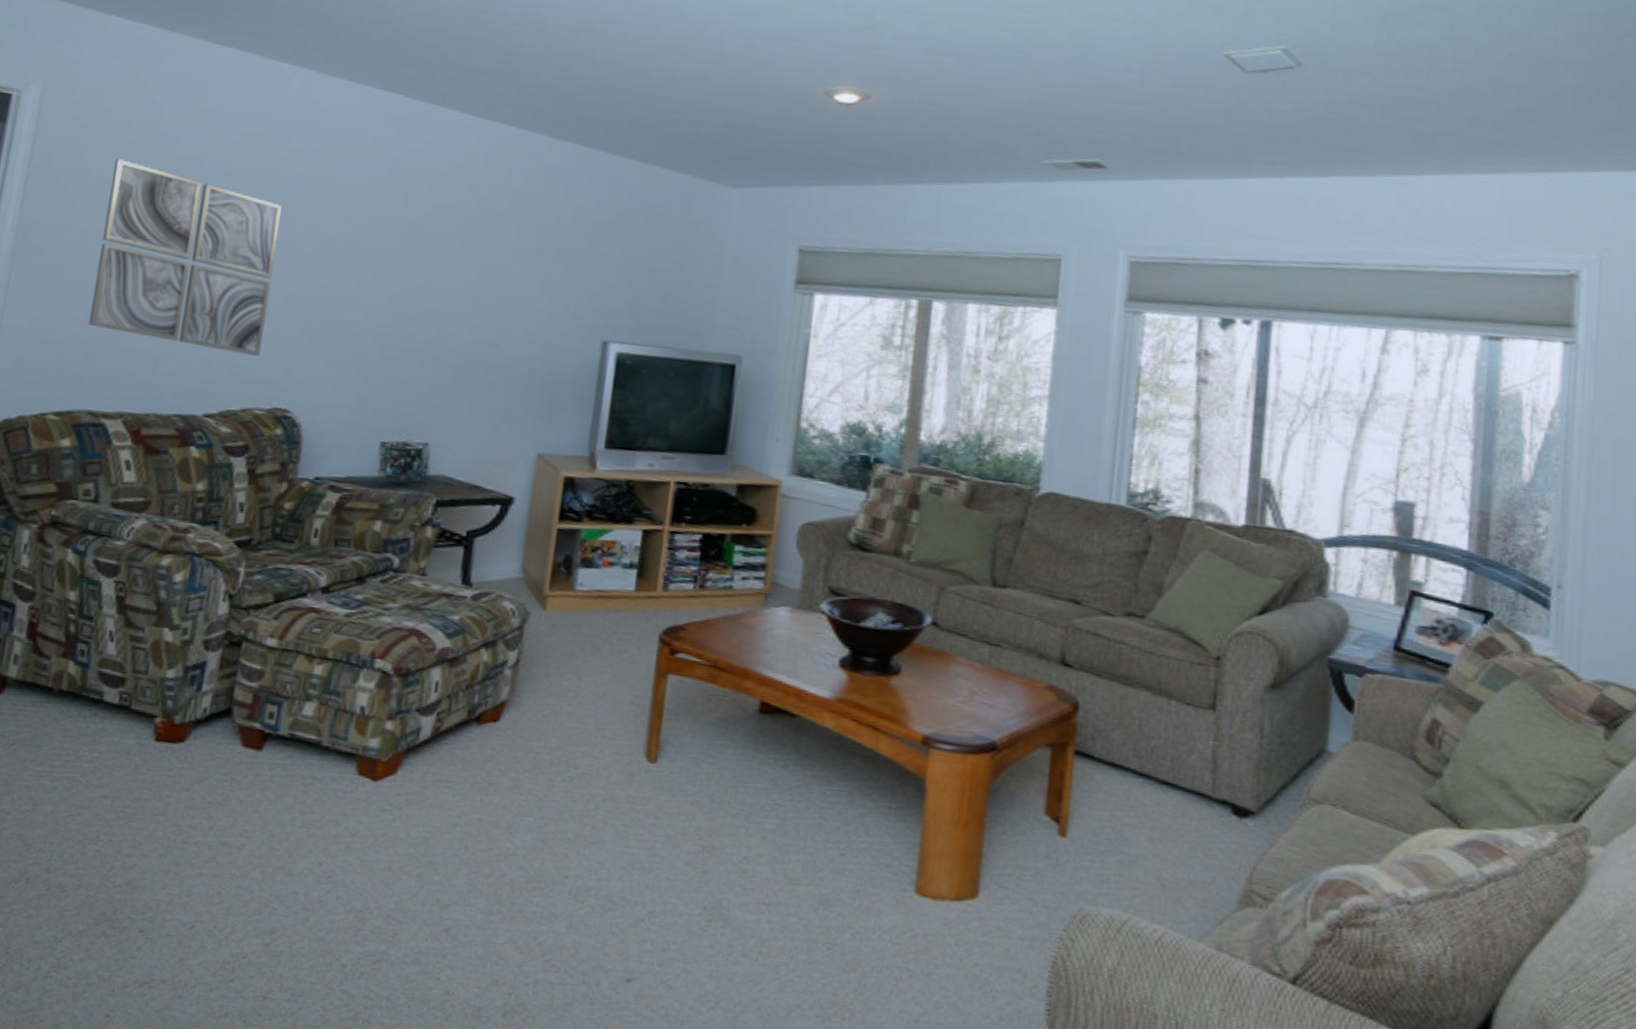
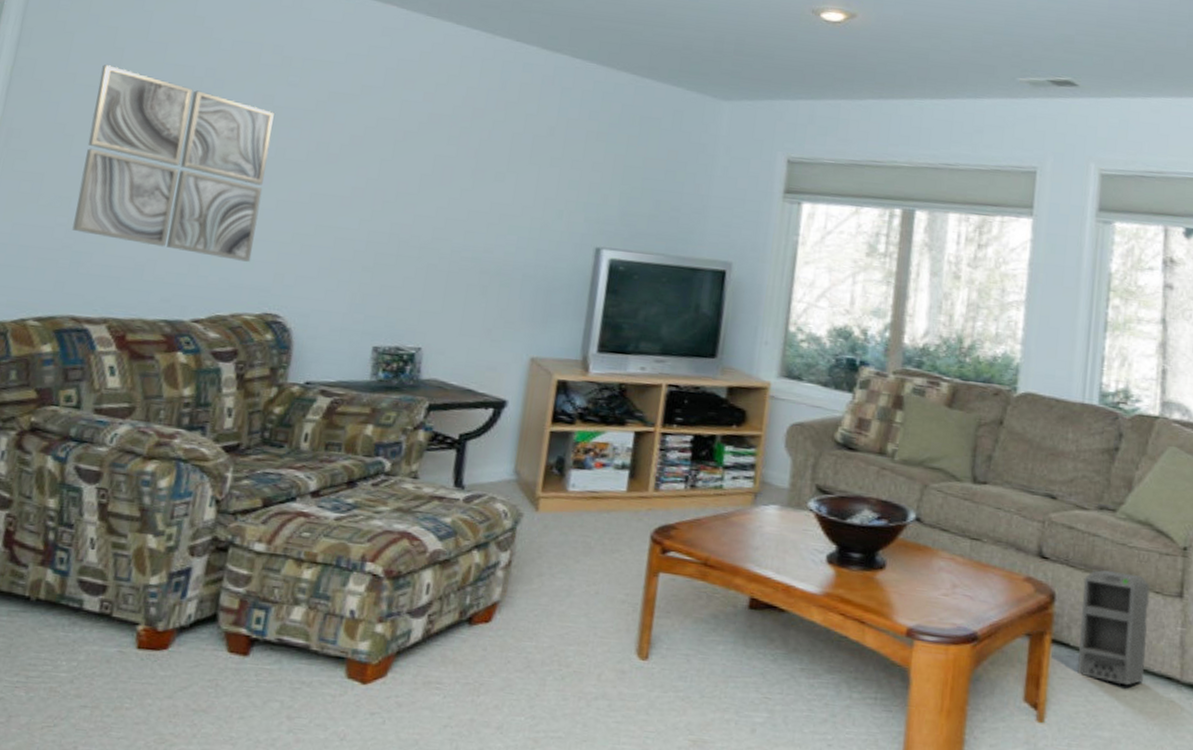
speaker: none [1102,679,1181,801] -> present [1077,570,1151,686]

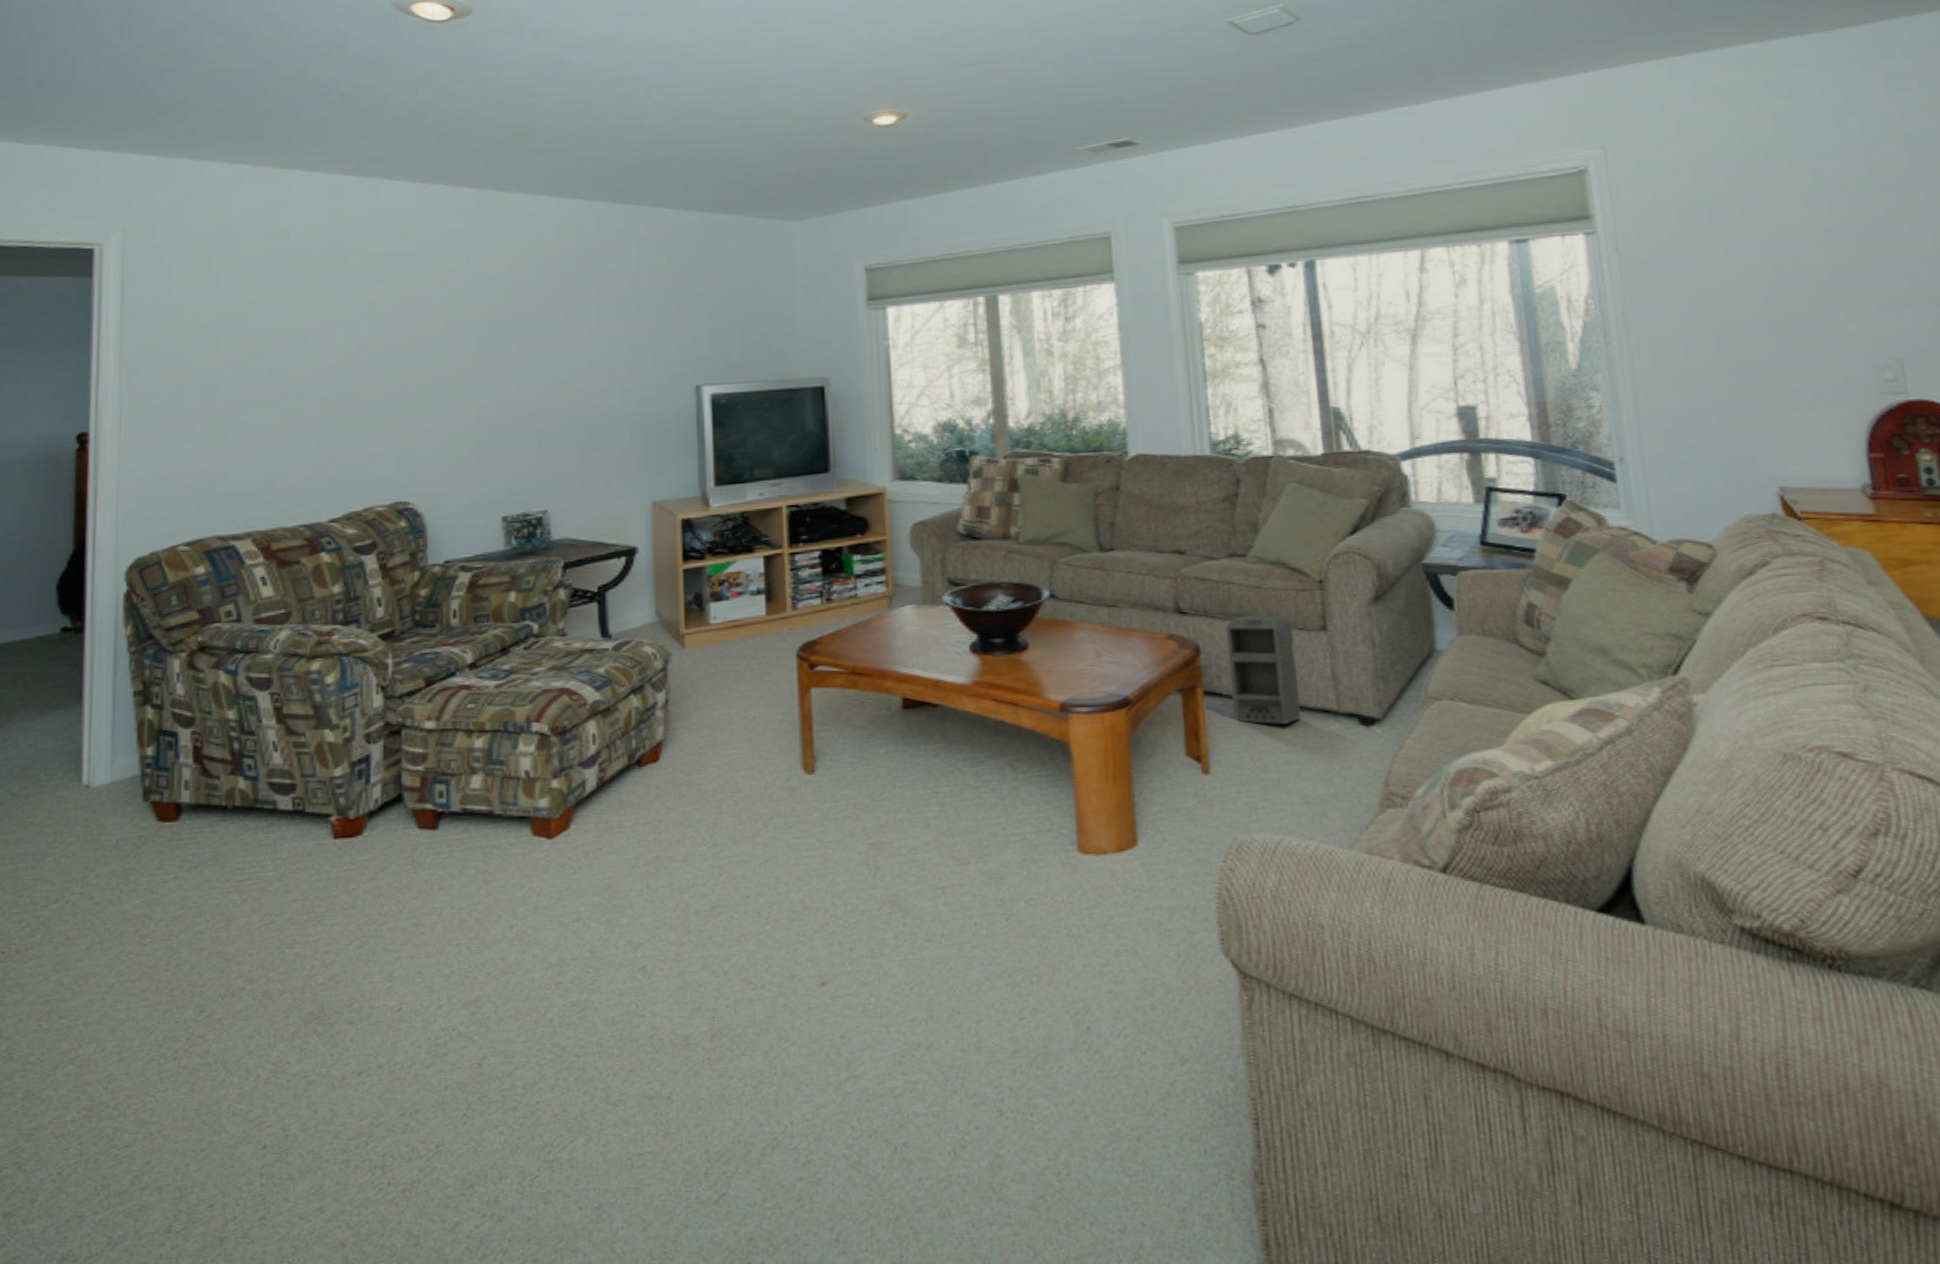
wall art: present [72,65,275,262] -> none [202,292,373,457]

